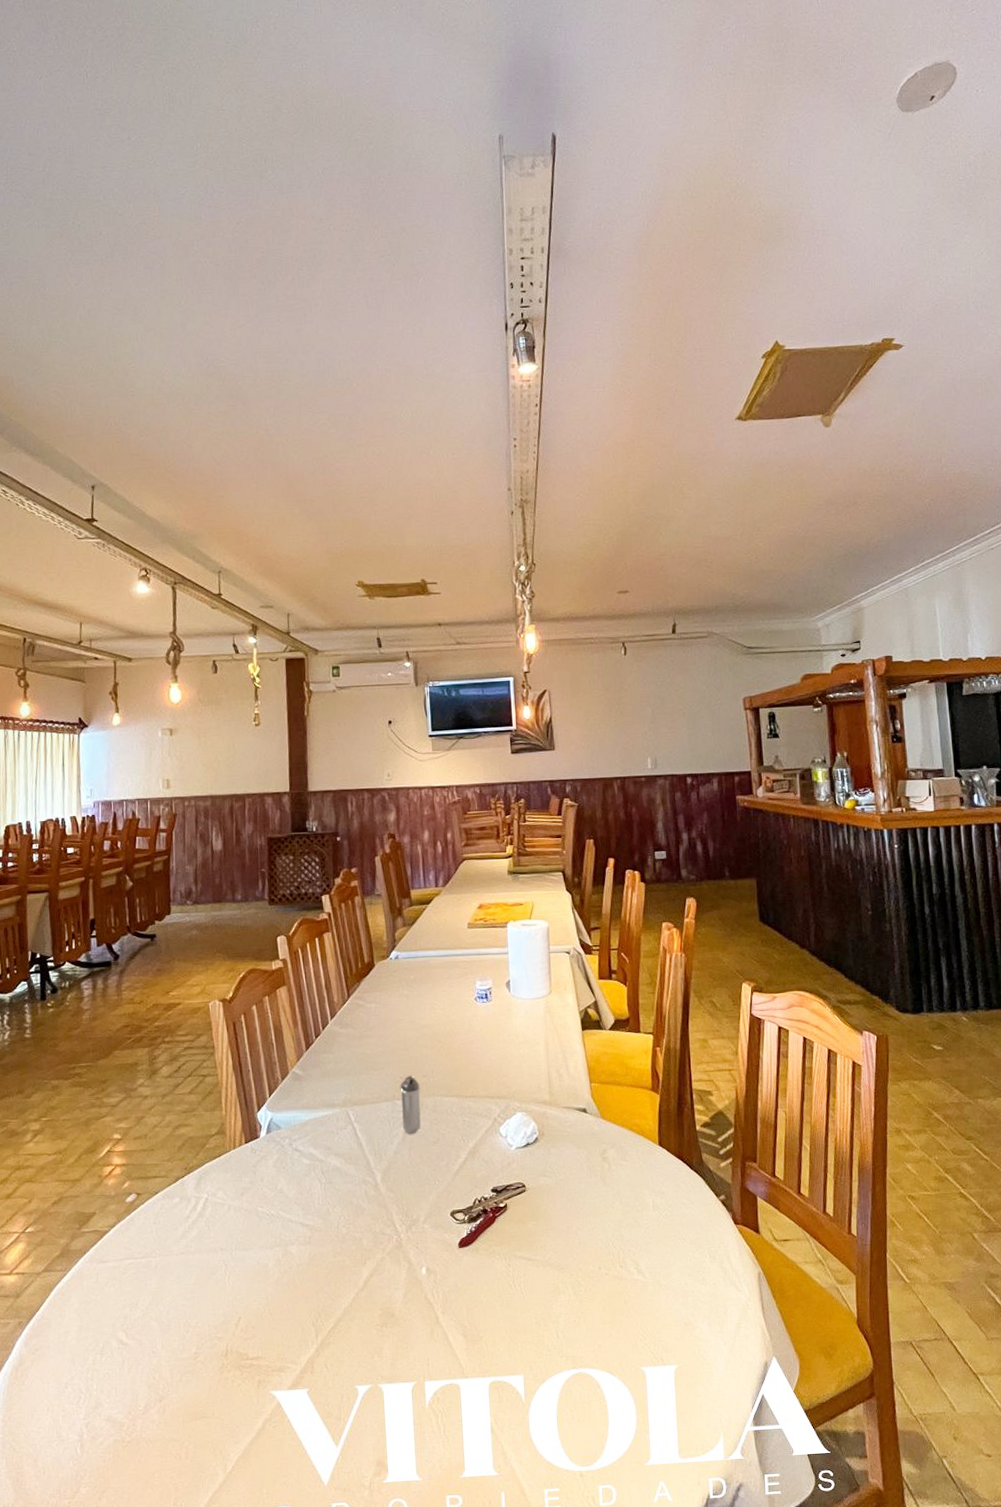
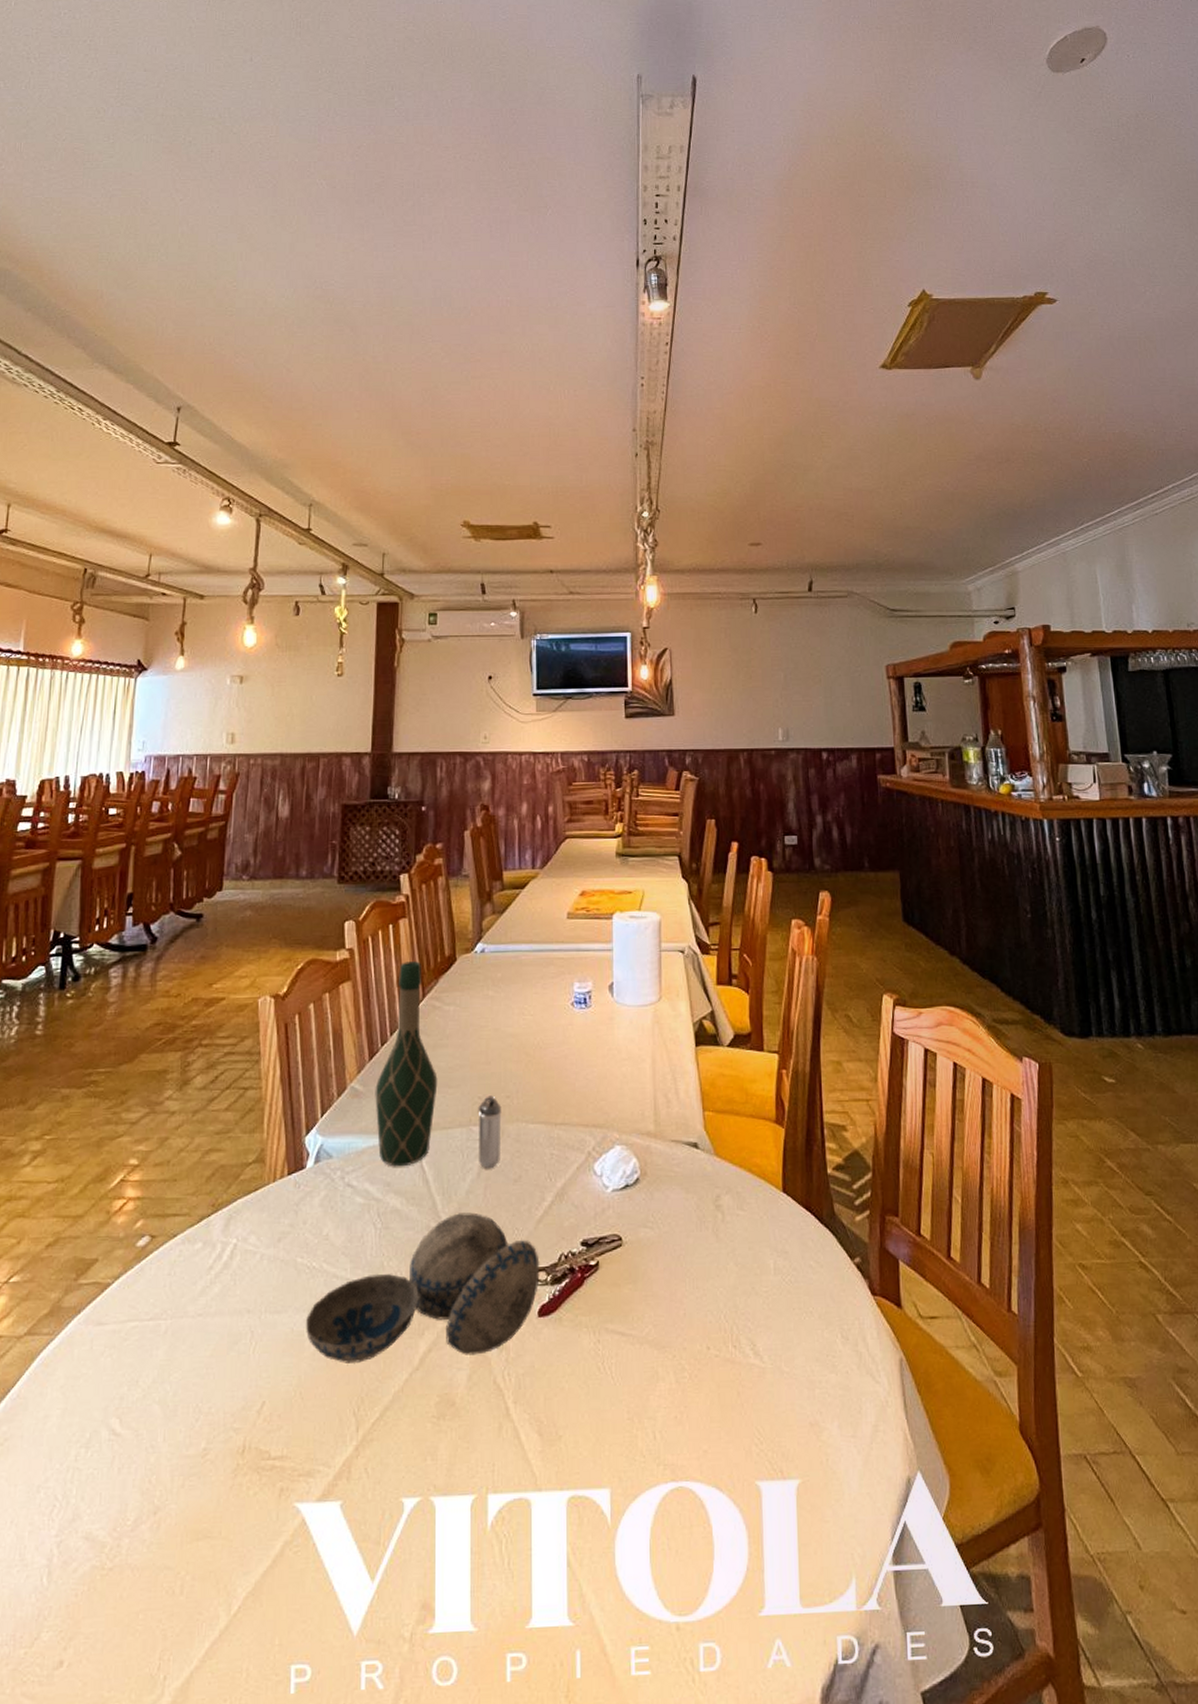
decorative bowl: none [269,1168,459,1287] -> present [306,1212,540,1363]
wine bottle: none [312,968,365,1135] -> present [375,961,438,1167]

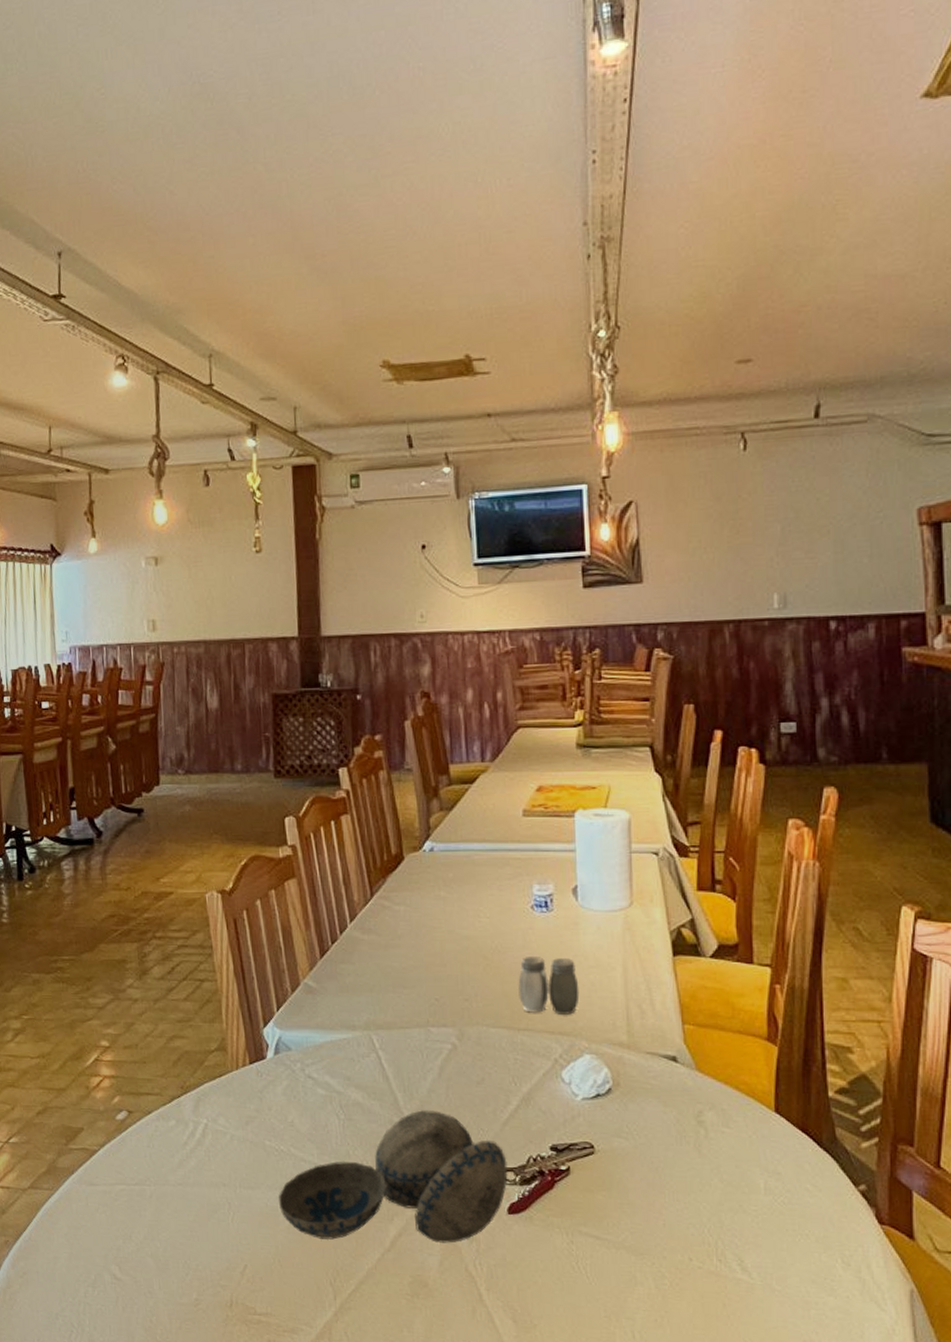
wine bottle: present [375,961,438,1167] -> none [328,859,392,1063]
shaker: present [478,1095,502,1168] -> none [435,998,463,1069]
salt and pepper shaker: none [557,1051,613,1107] -> present [518,957,580,1015]

